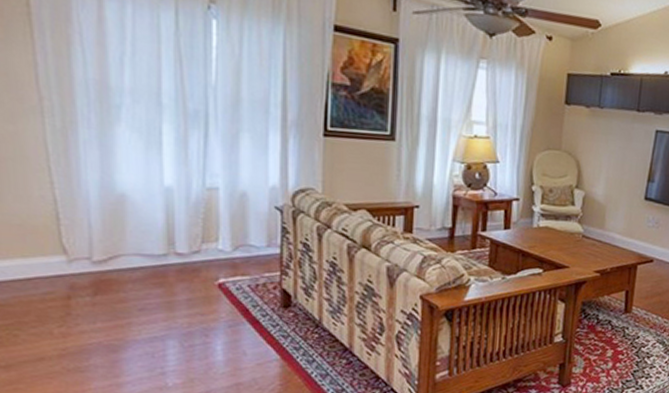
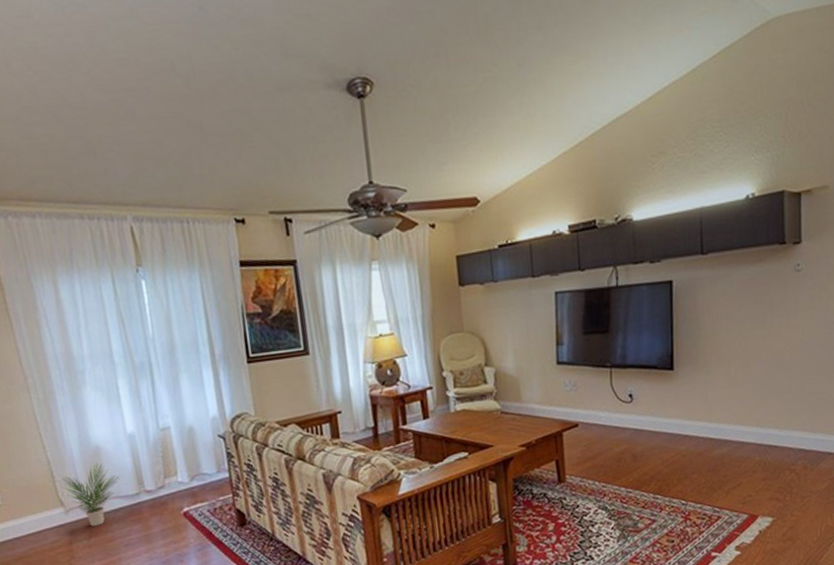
potted plant: none [68,213,145,283] -> present [62,463,119,526]

